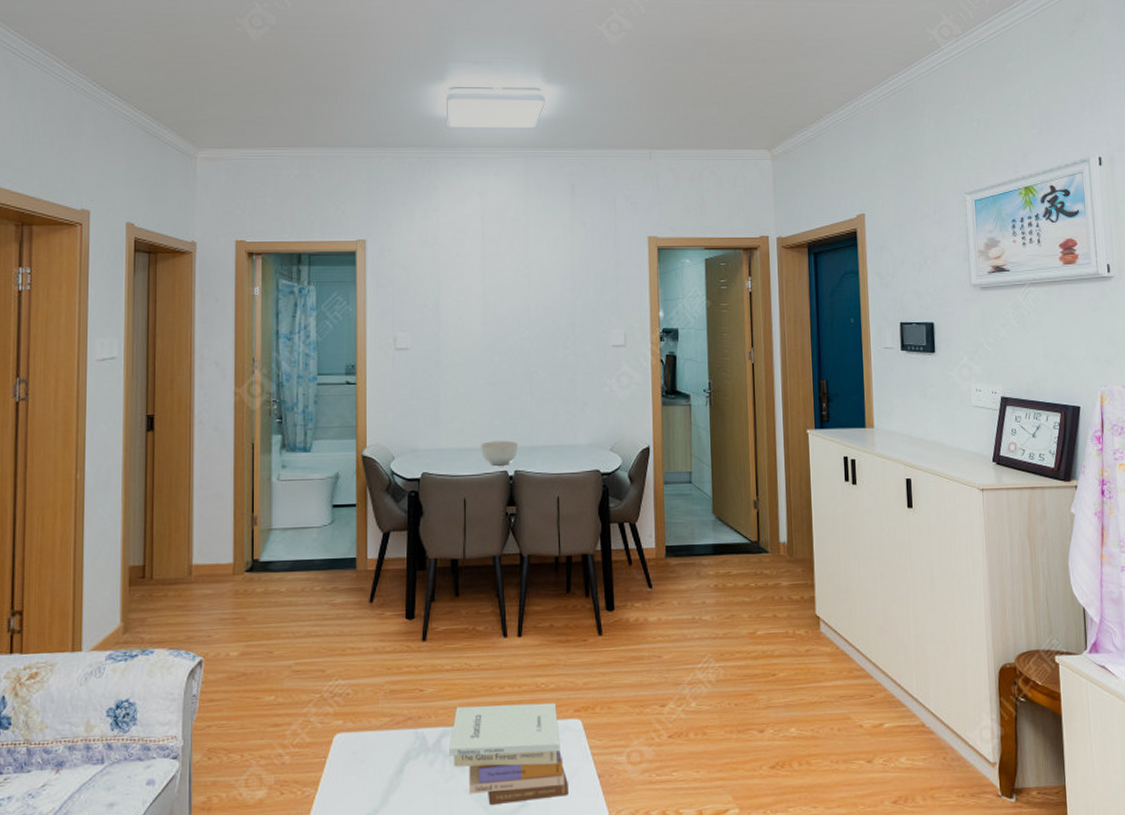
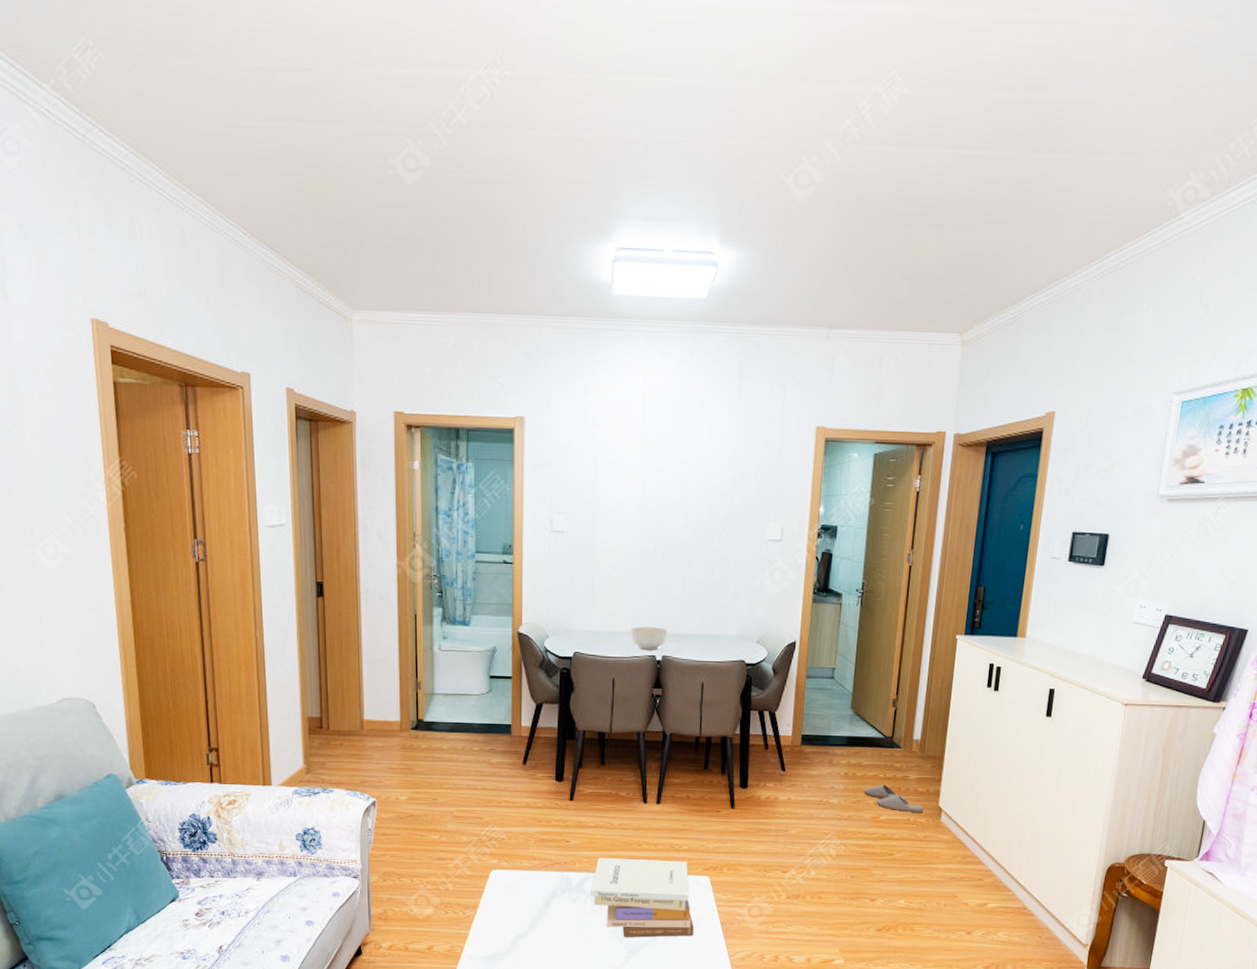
slippers: none [736,595,801,625] -> present [863,785,924,814]

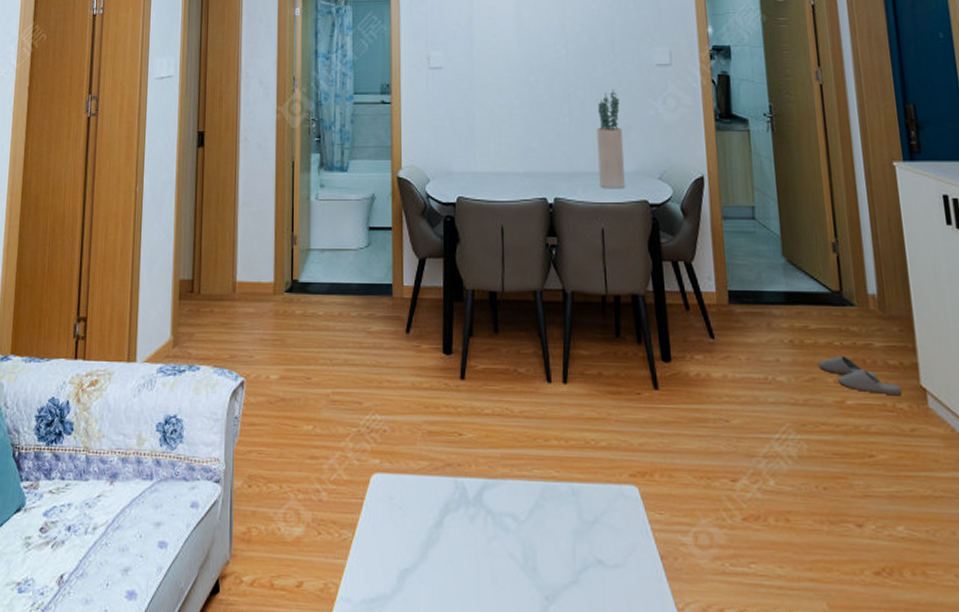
books: present [590,857,694,938] -> none [491,457,626,577]
bowl: present [631,626,667,650] -> none [518,165,557,192]
vase: none [704,561,730,650] -> present [597,89,625,189]

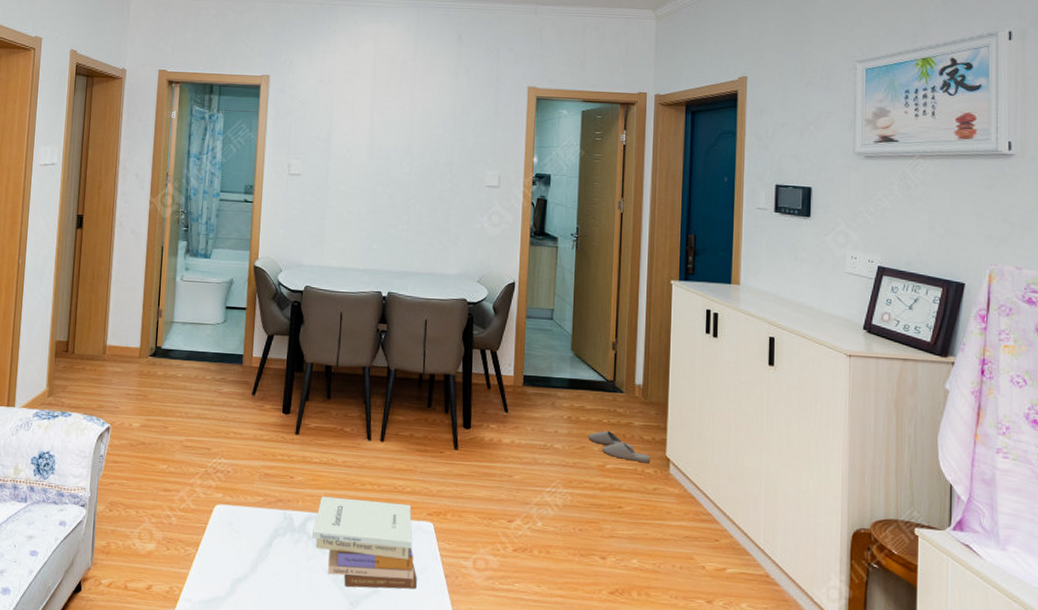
books: none [491,457,626,577] -> present [312,496,417,589]
vase: present [597,89,625,189] -> none [427,204,452,288]

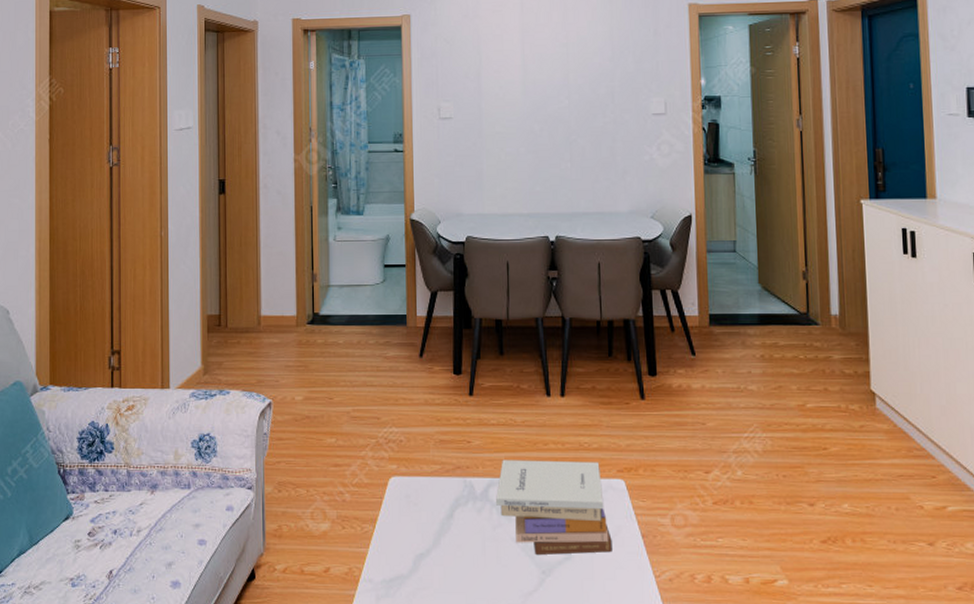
slippers: present [587,431,651,464] -> none [784,367,855,399]

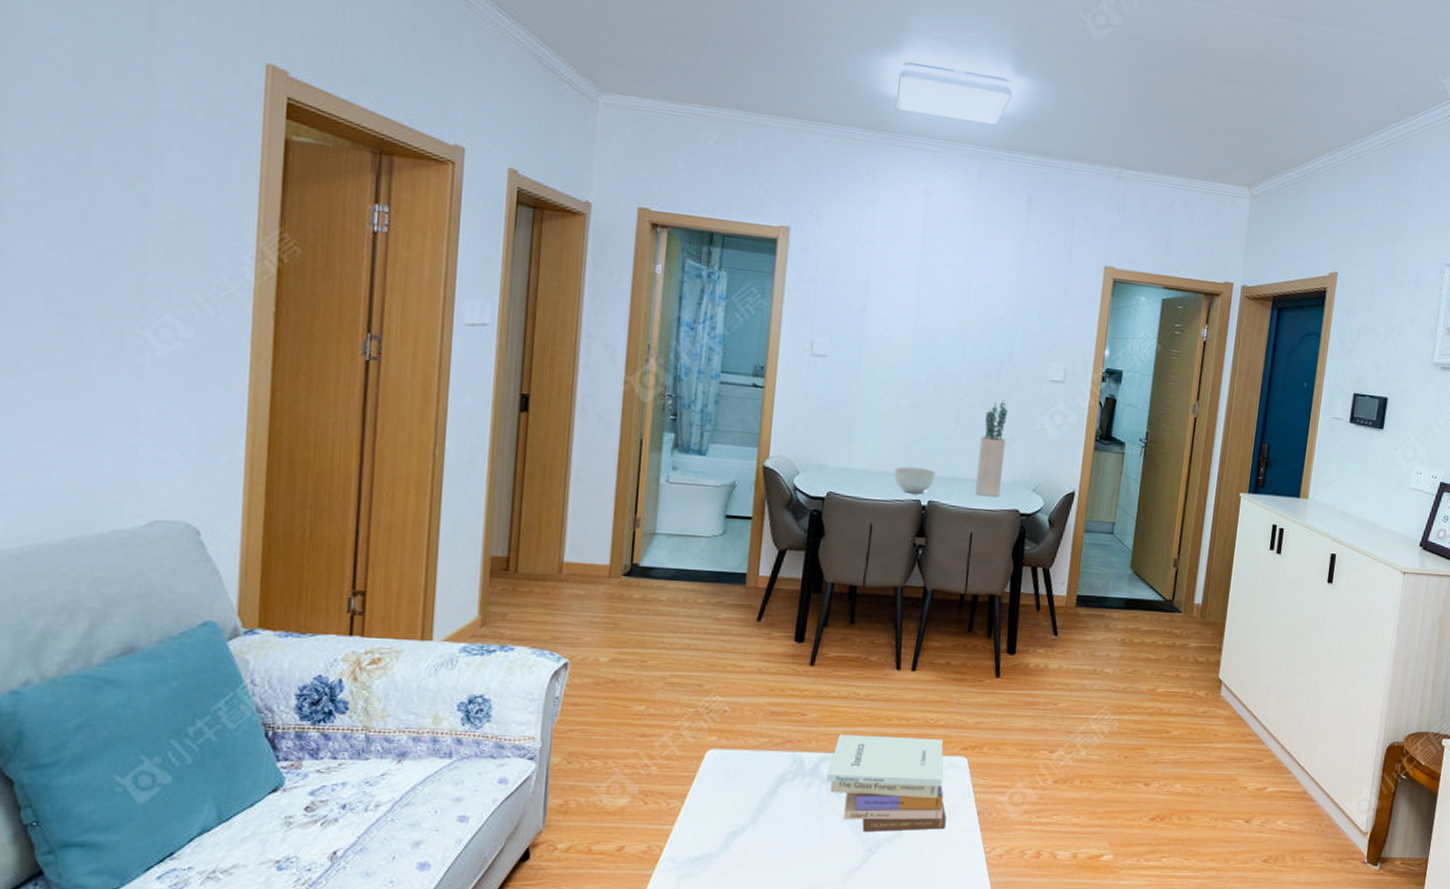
bowl: none [523,207,559,231] -> present [894,466,935,494]
vase: none [596,137,621,227] -> present [975,400,1008,497]

